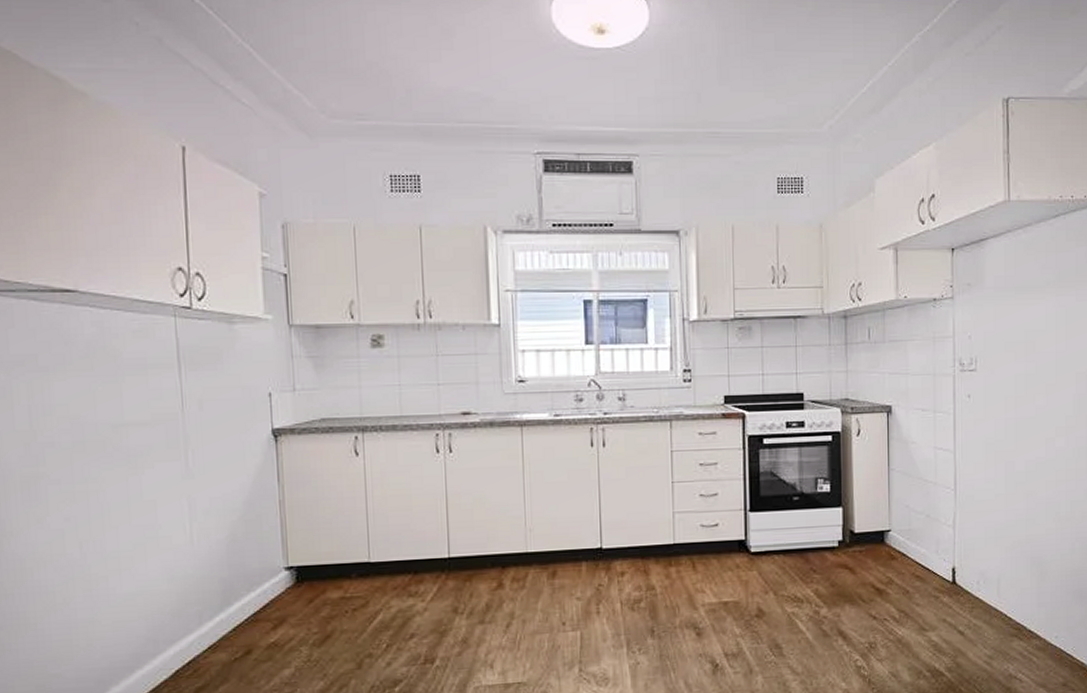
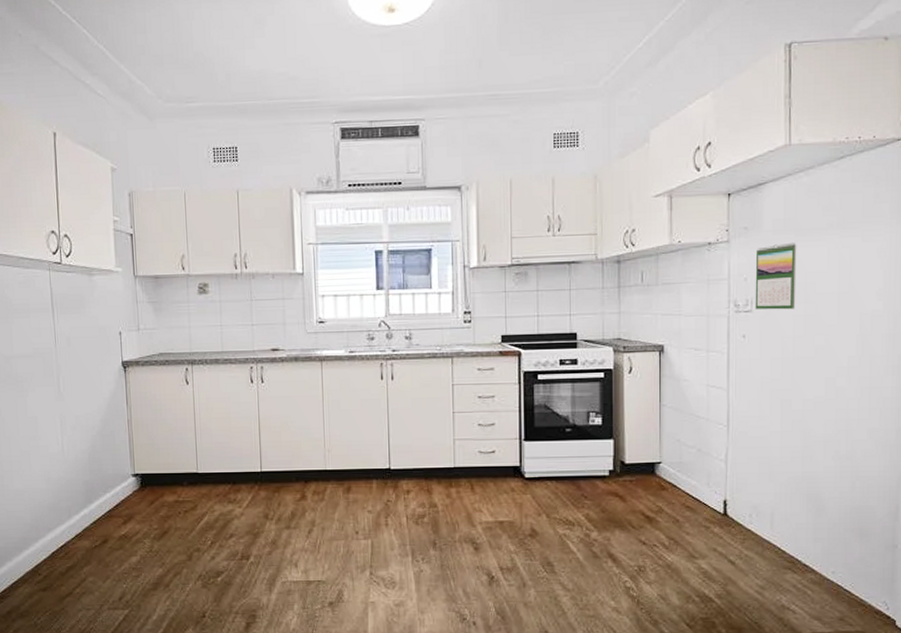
calendar: none [979,300,1017,369] -> present [755,242,797,310]

